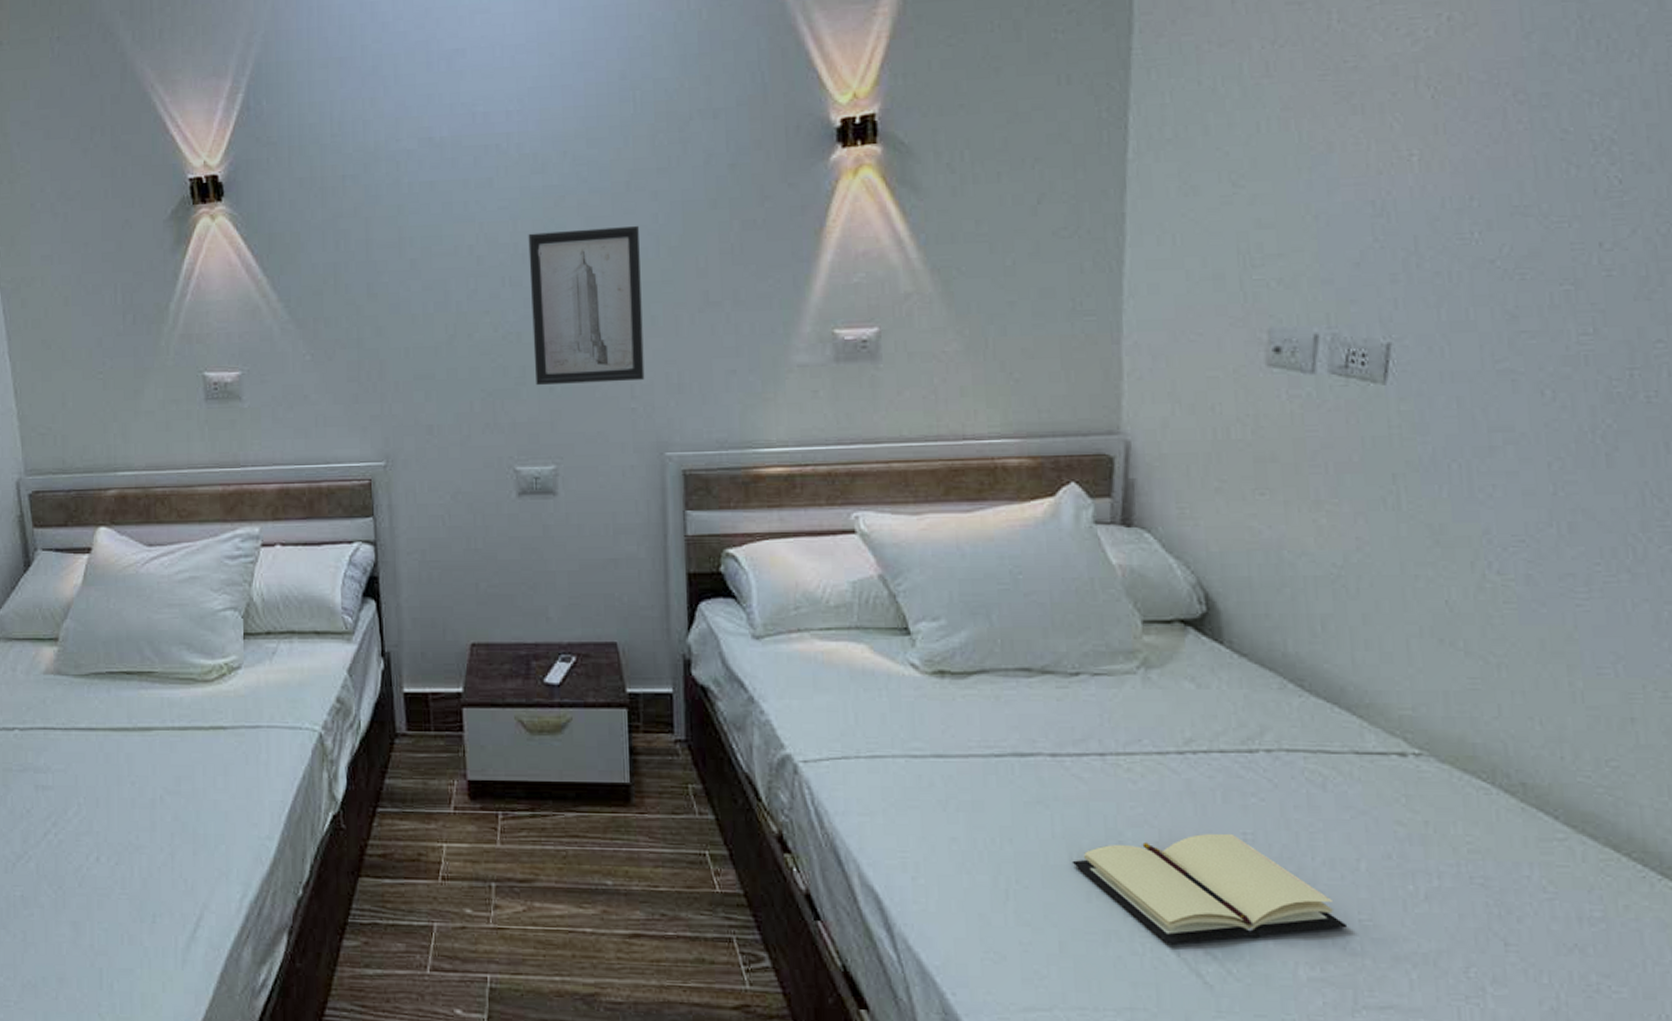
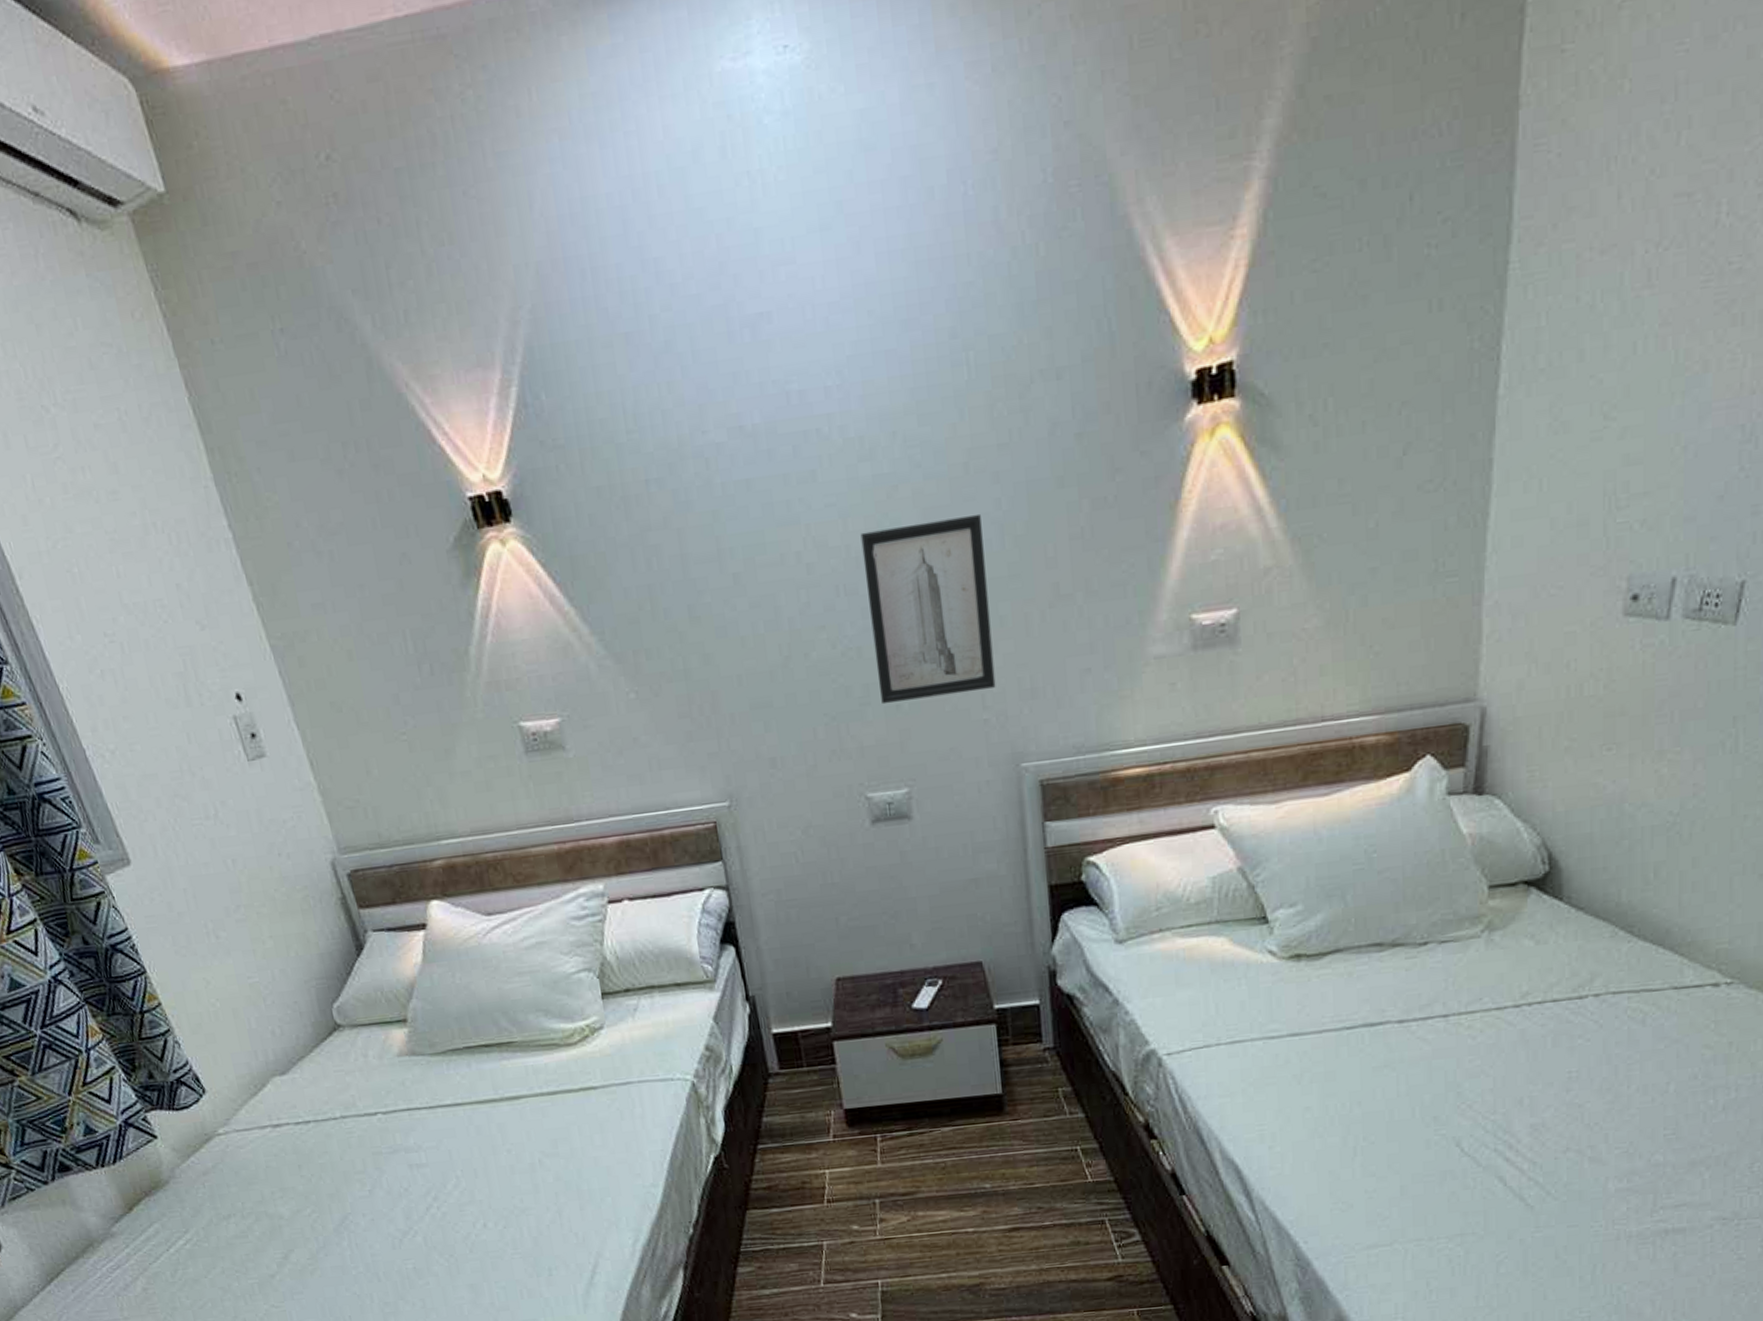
book: present [1072,833,1348,944] -> none [1414,1073,1654,1176]

